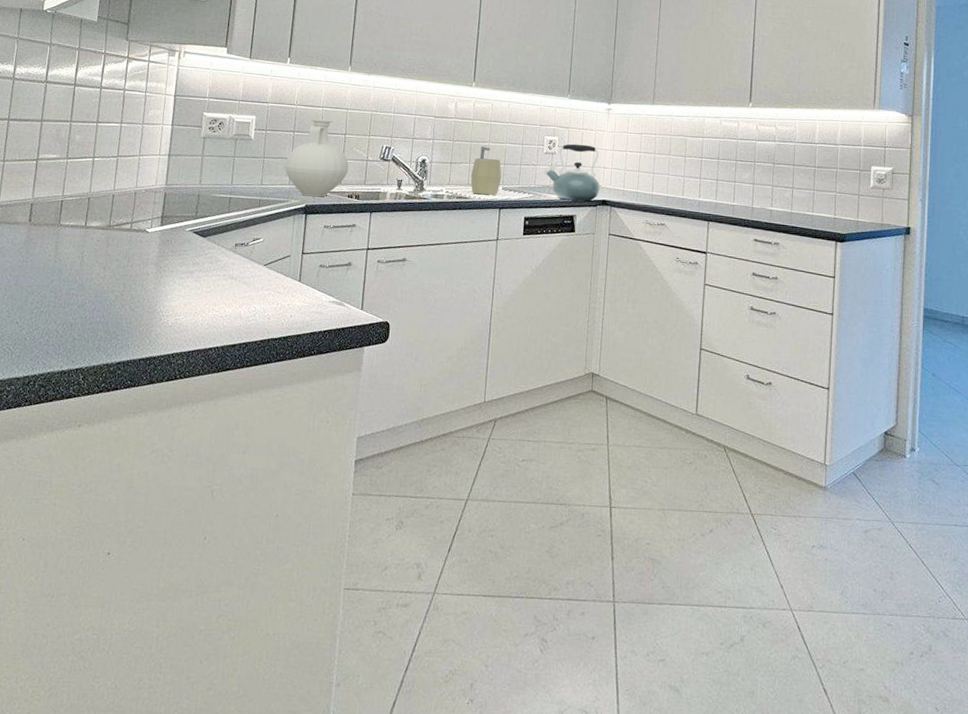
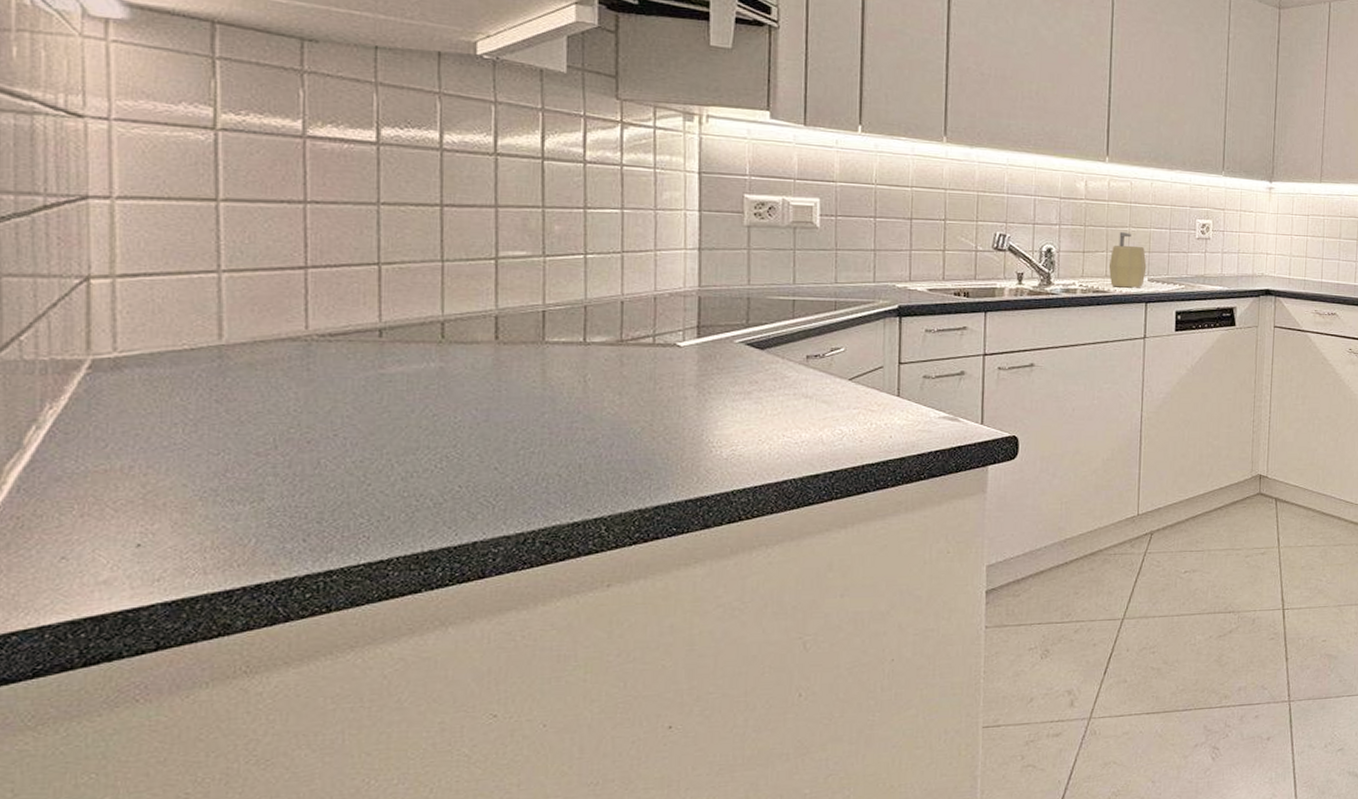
ceramic jug: present [284,119,349,197] -> none [865,201,953,296]
kettle: present [544,143,600,202] -> none [1198,227,1263,292]

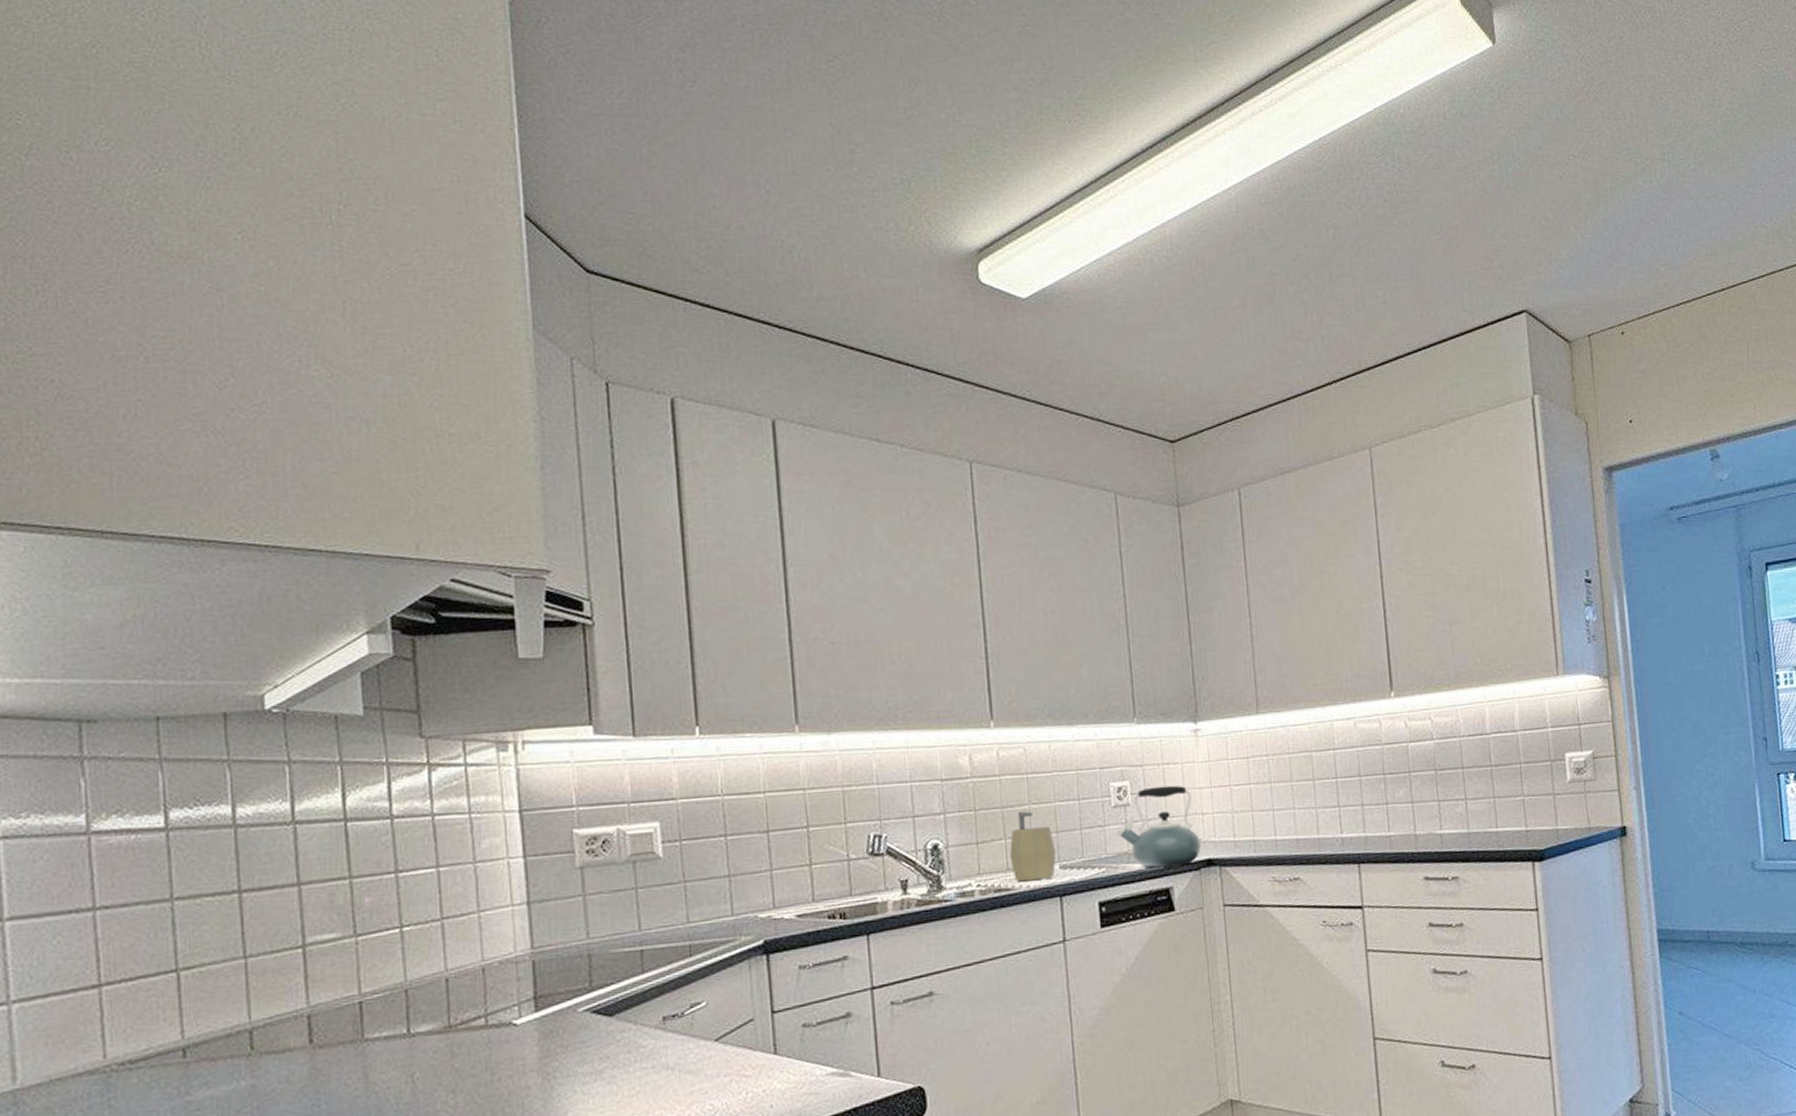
kettle: none [1198,227,1263,292] -> present [1117,785,1201,869]

